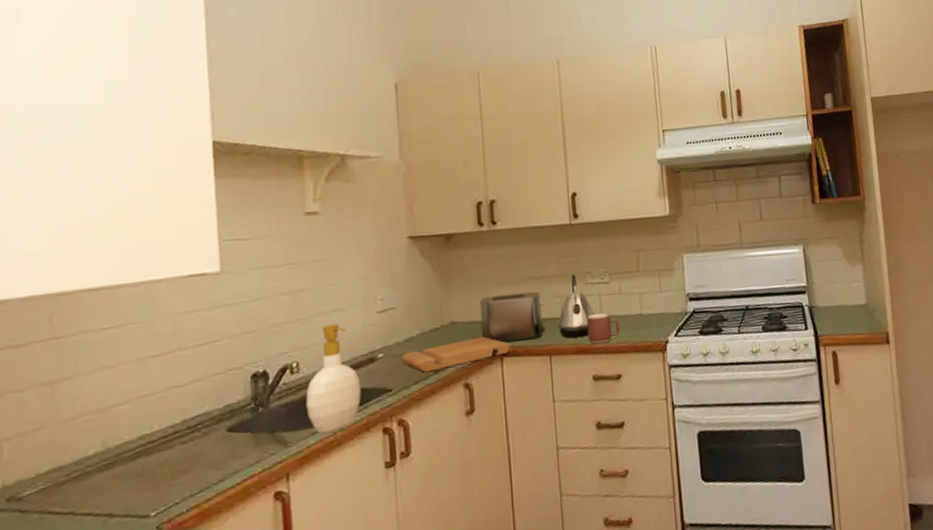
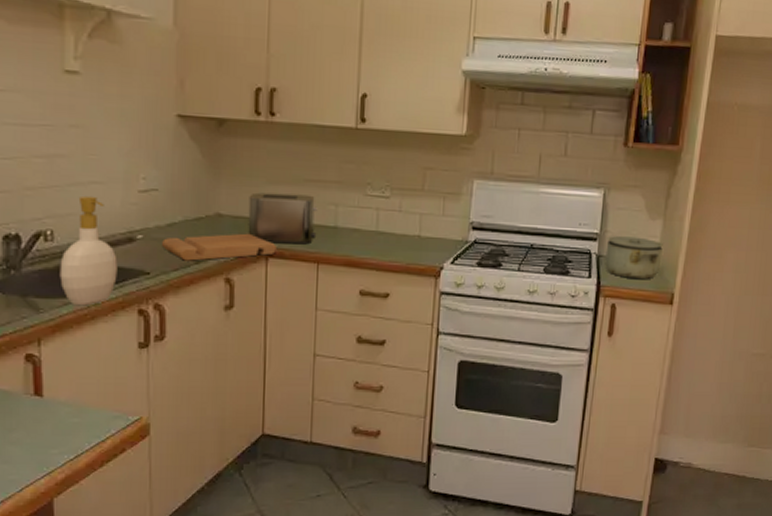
kettle: present [557,273,595,339] -> none [329,181,370,250]
mug: present [586,313,621,344] -> none [360,228,396,260]
cooking pot: none [814,284,870,325] -> present [605,236,663,280]

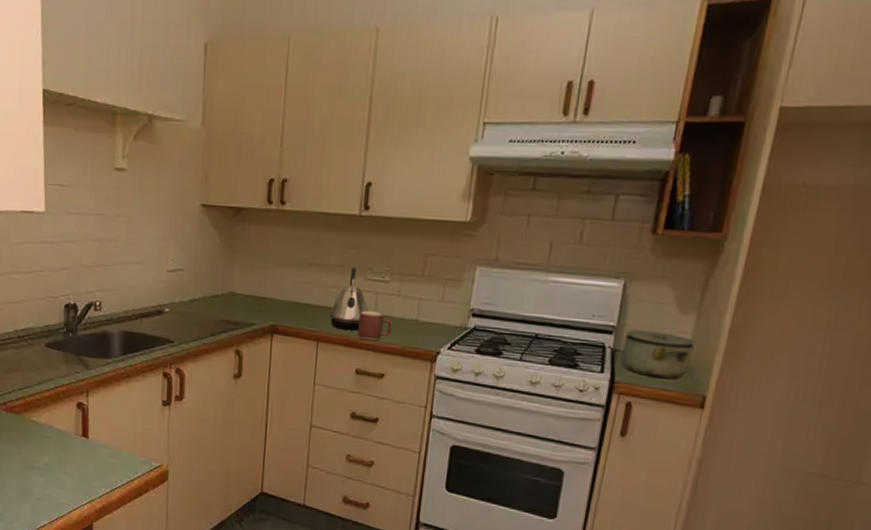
soap bottle: present [59,195,118,306] -> none [104,273,149,367]
cutting board: present [162,233,276,261] -> none [185,310,281,334]
toaster: present [248,192,318,245] -> none [256,274,320,324]
kettle: none [329,181,370,250] -> present [330,266,369,331]
mug: none [360,228,396,260] -> present [357,311,393,341]

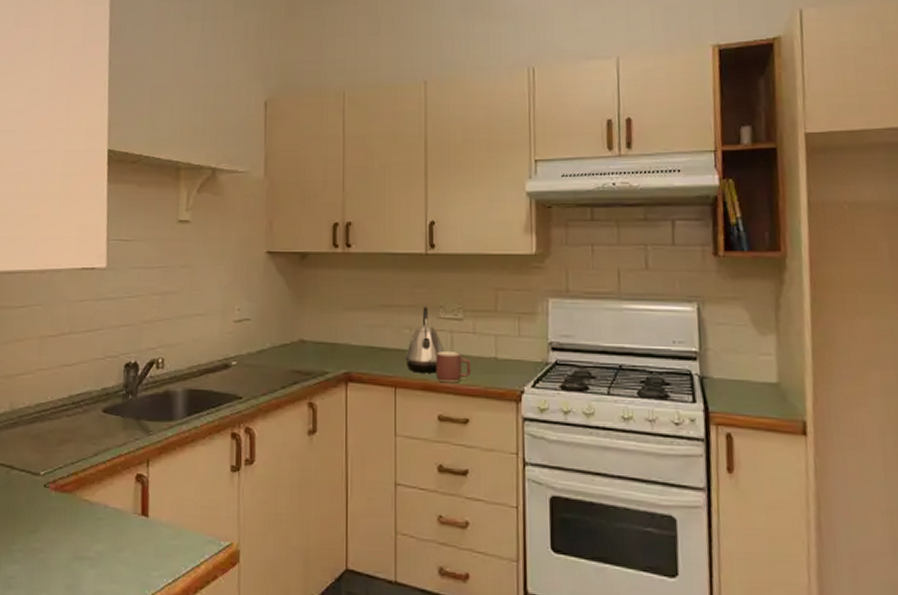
cooking pot: present [621,329,695,379] -> none [709,354,783,405]

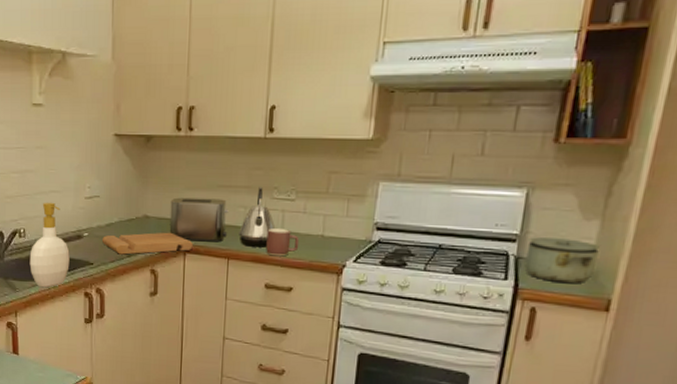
soap bottle: none [167,326,215,429] -> present [29,202,70,288]
cutting board: none [253,358,355,386] -> present [102,232,193,255]
toaster: none [328,319,393,369] -> present [169,197,229,242]
cooking pot: none [709,354,783,405] -> present [524,237,600,284]

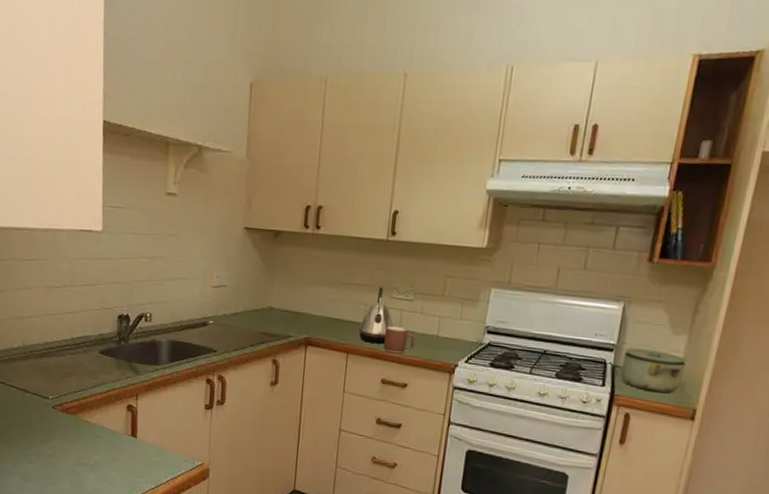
soap bottle: present [29,202,70,288] -> none [153,288,194,373]
cutting board: present [102,232,193,255] -> none [227,324,315,344]
toaster: present [169,197,229,242] -> none [292,291,351,337]

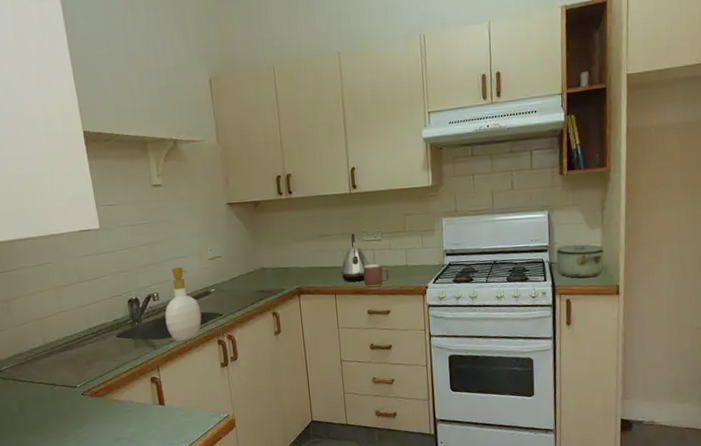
soap bottle: none [153,288,194,373] -> present [164,266,202,342]

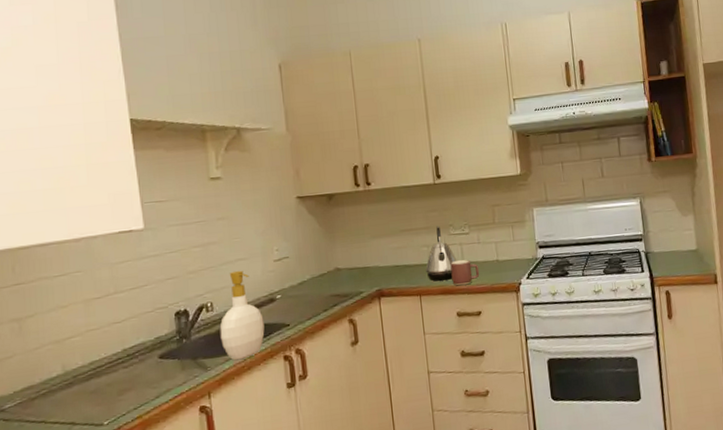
cooking pot: present [555,244,605,278] -> none [650,232,700,268]

